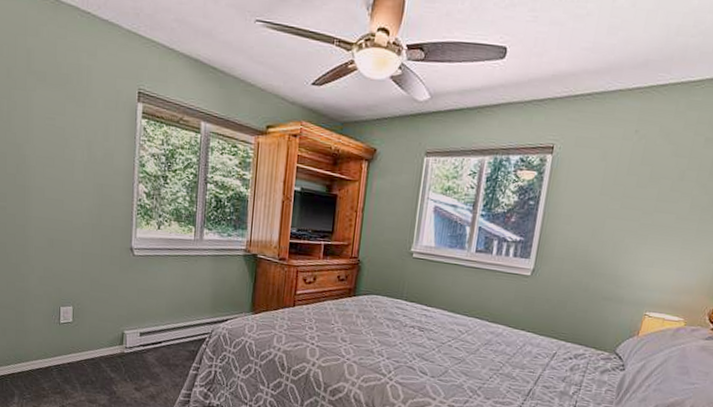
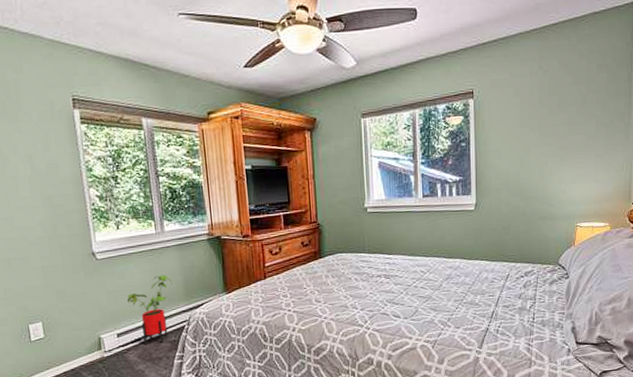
house plant: none [155,282,202,350] -> present [126,275,172,345]

